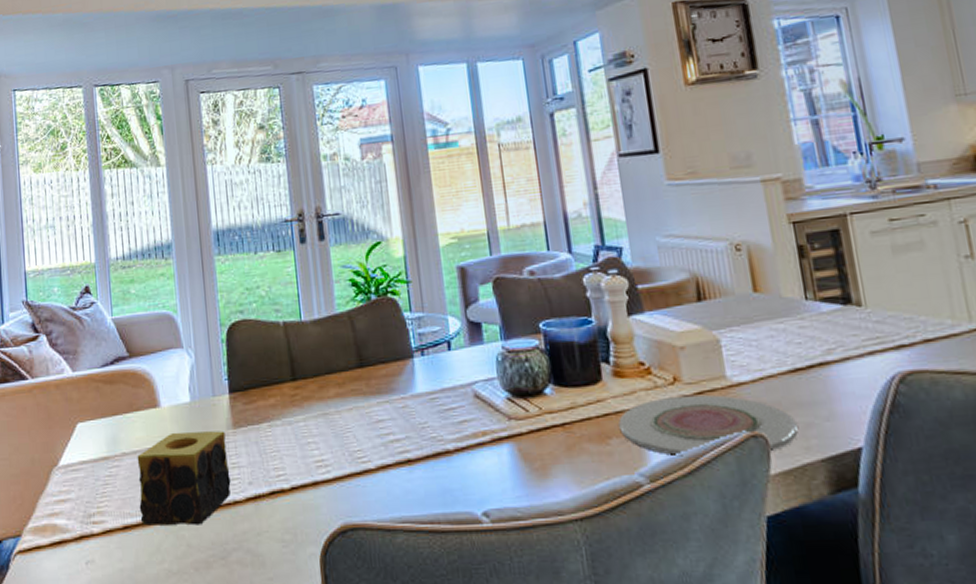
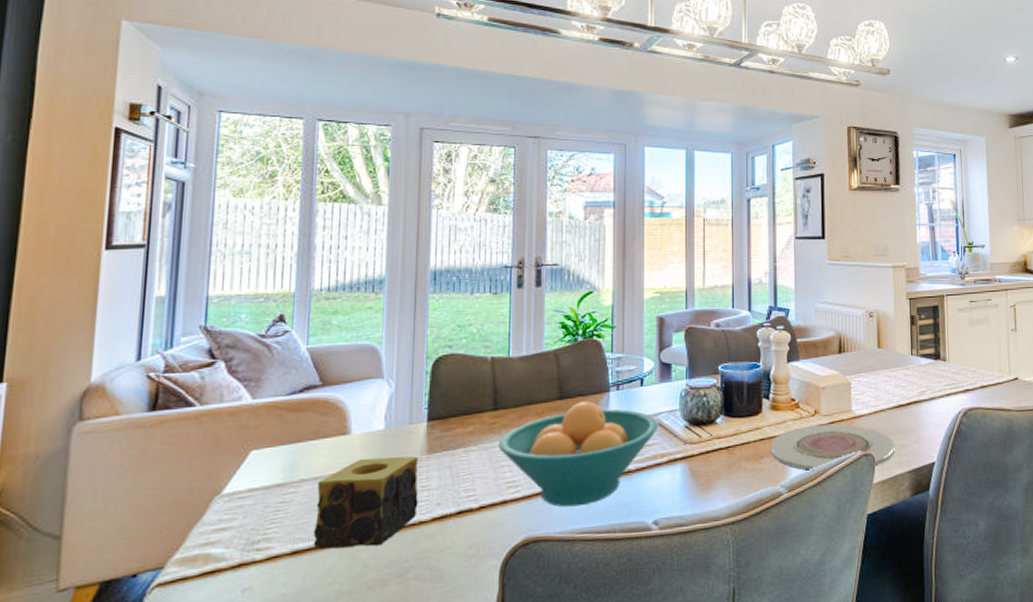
fruit bowl: none [301,369,476,492] -> present [498,401,659,507]

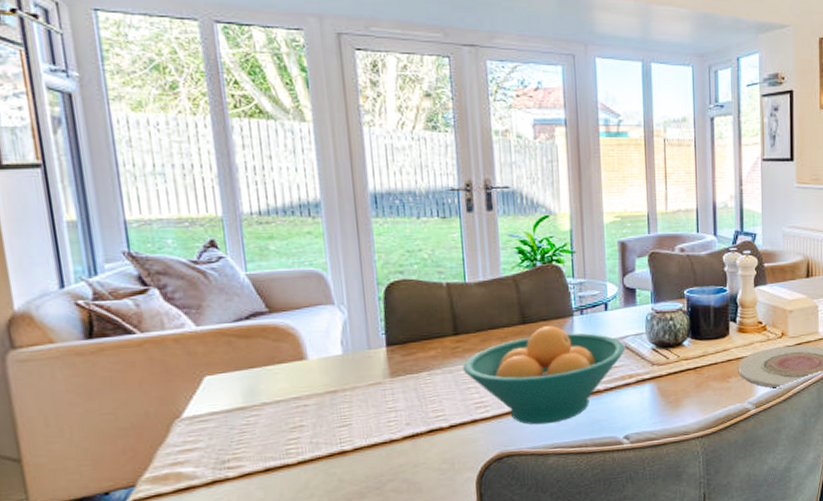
candle: present [313,456,418,550] -> none [280,379,387,467]

